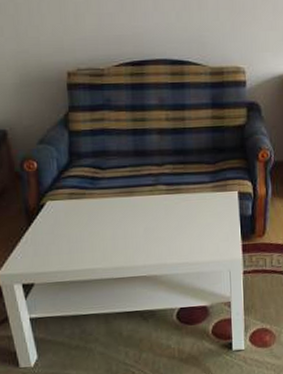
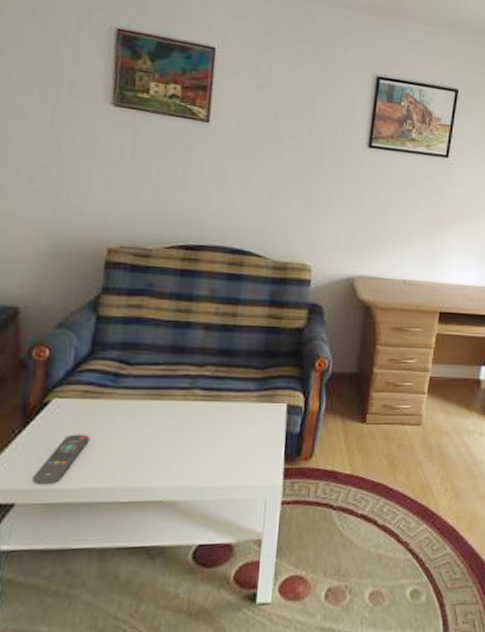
remote control: none [42,227,81,269] -> present [31,434,90,486]

